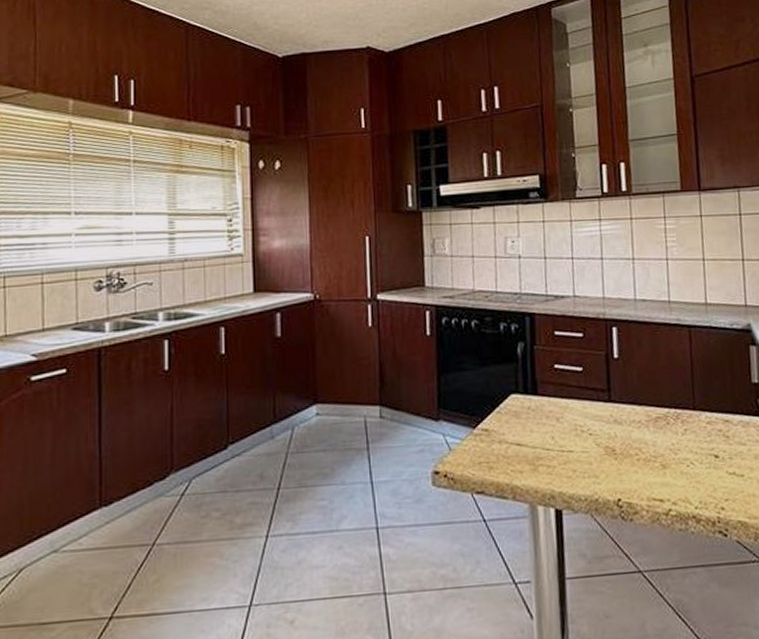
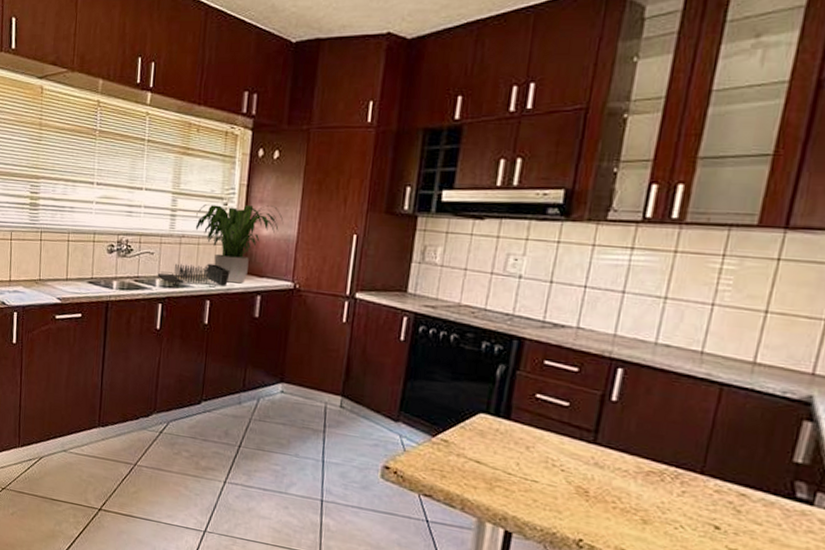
dish rack: none [159,285,245,316] -> present [157,263,232,288]
potted plant: none [198,216,294,304] -> present [195,203,284,284]

